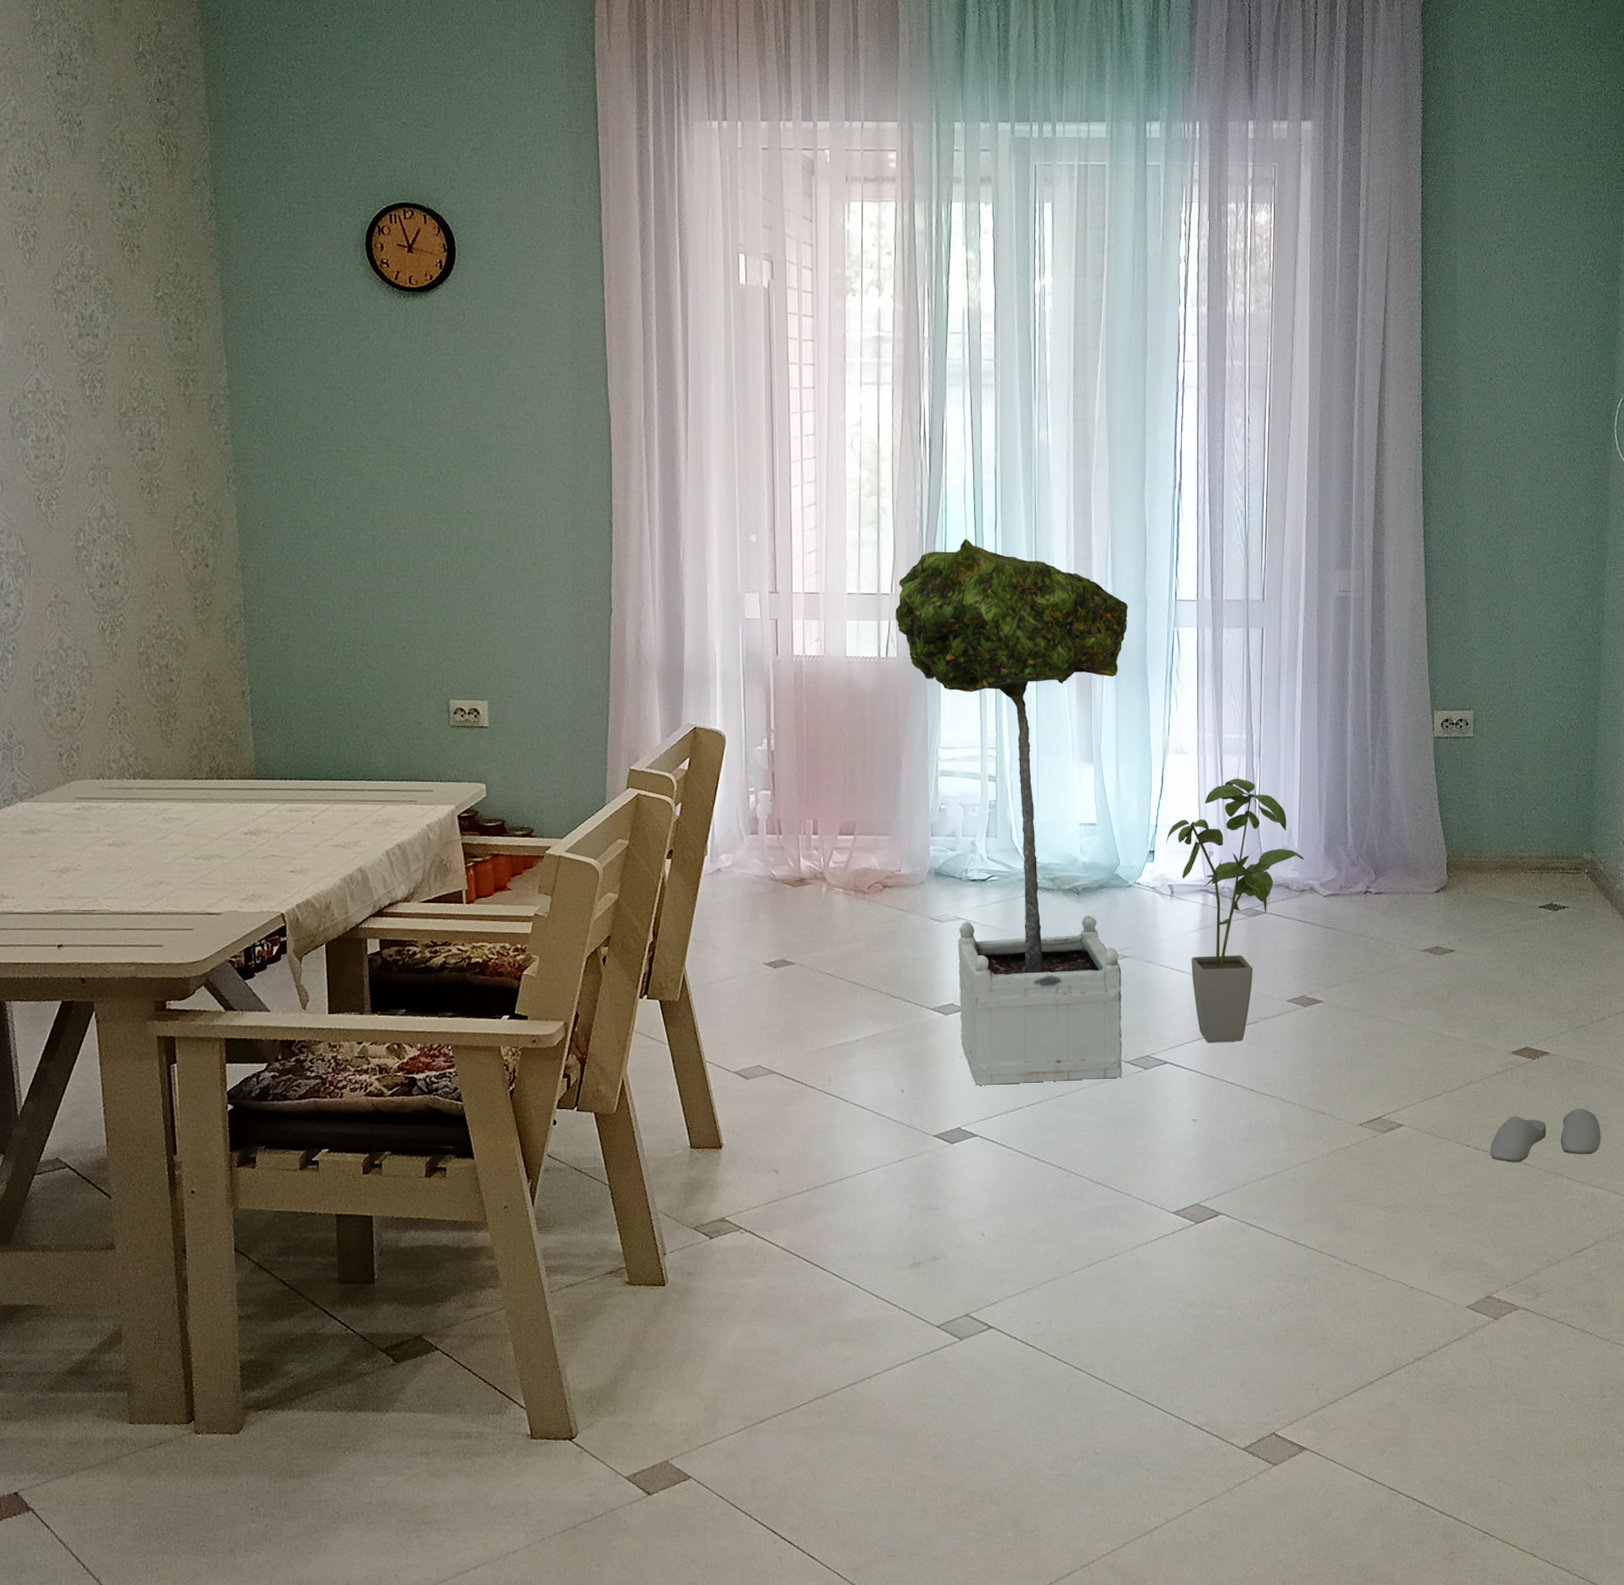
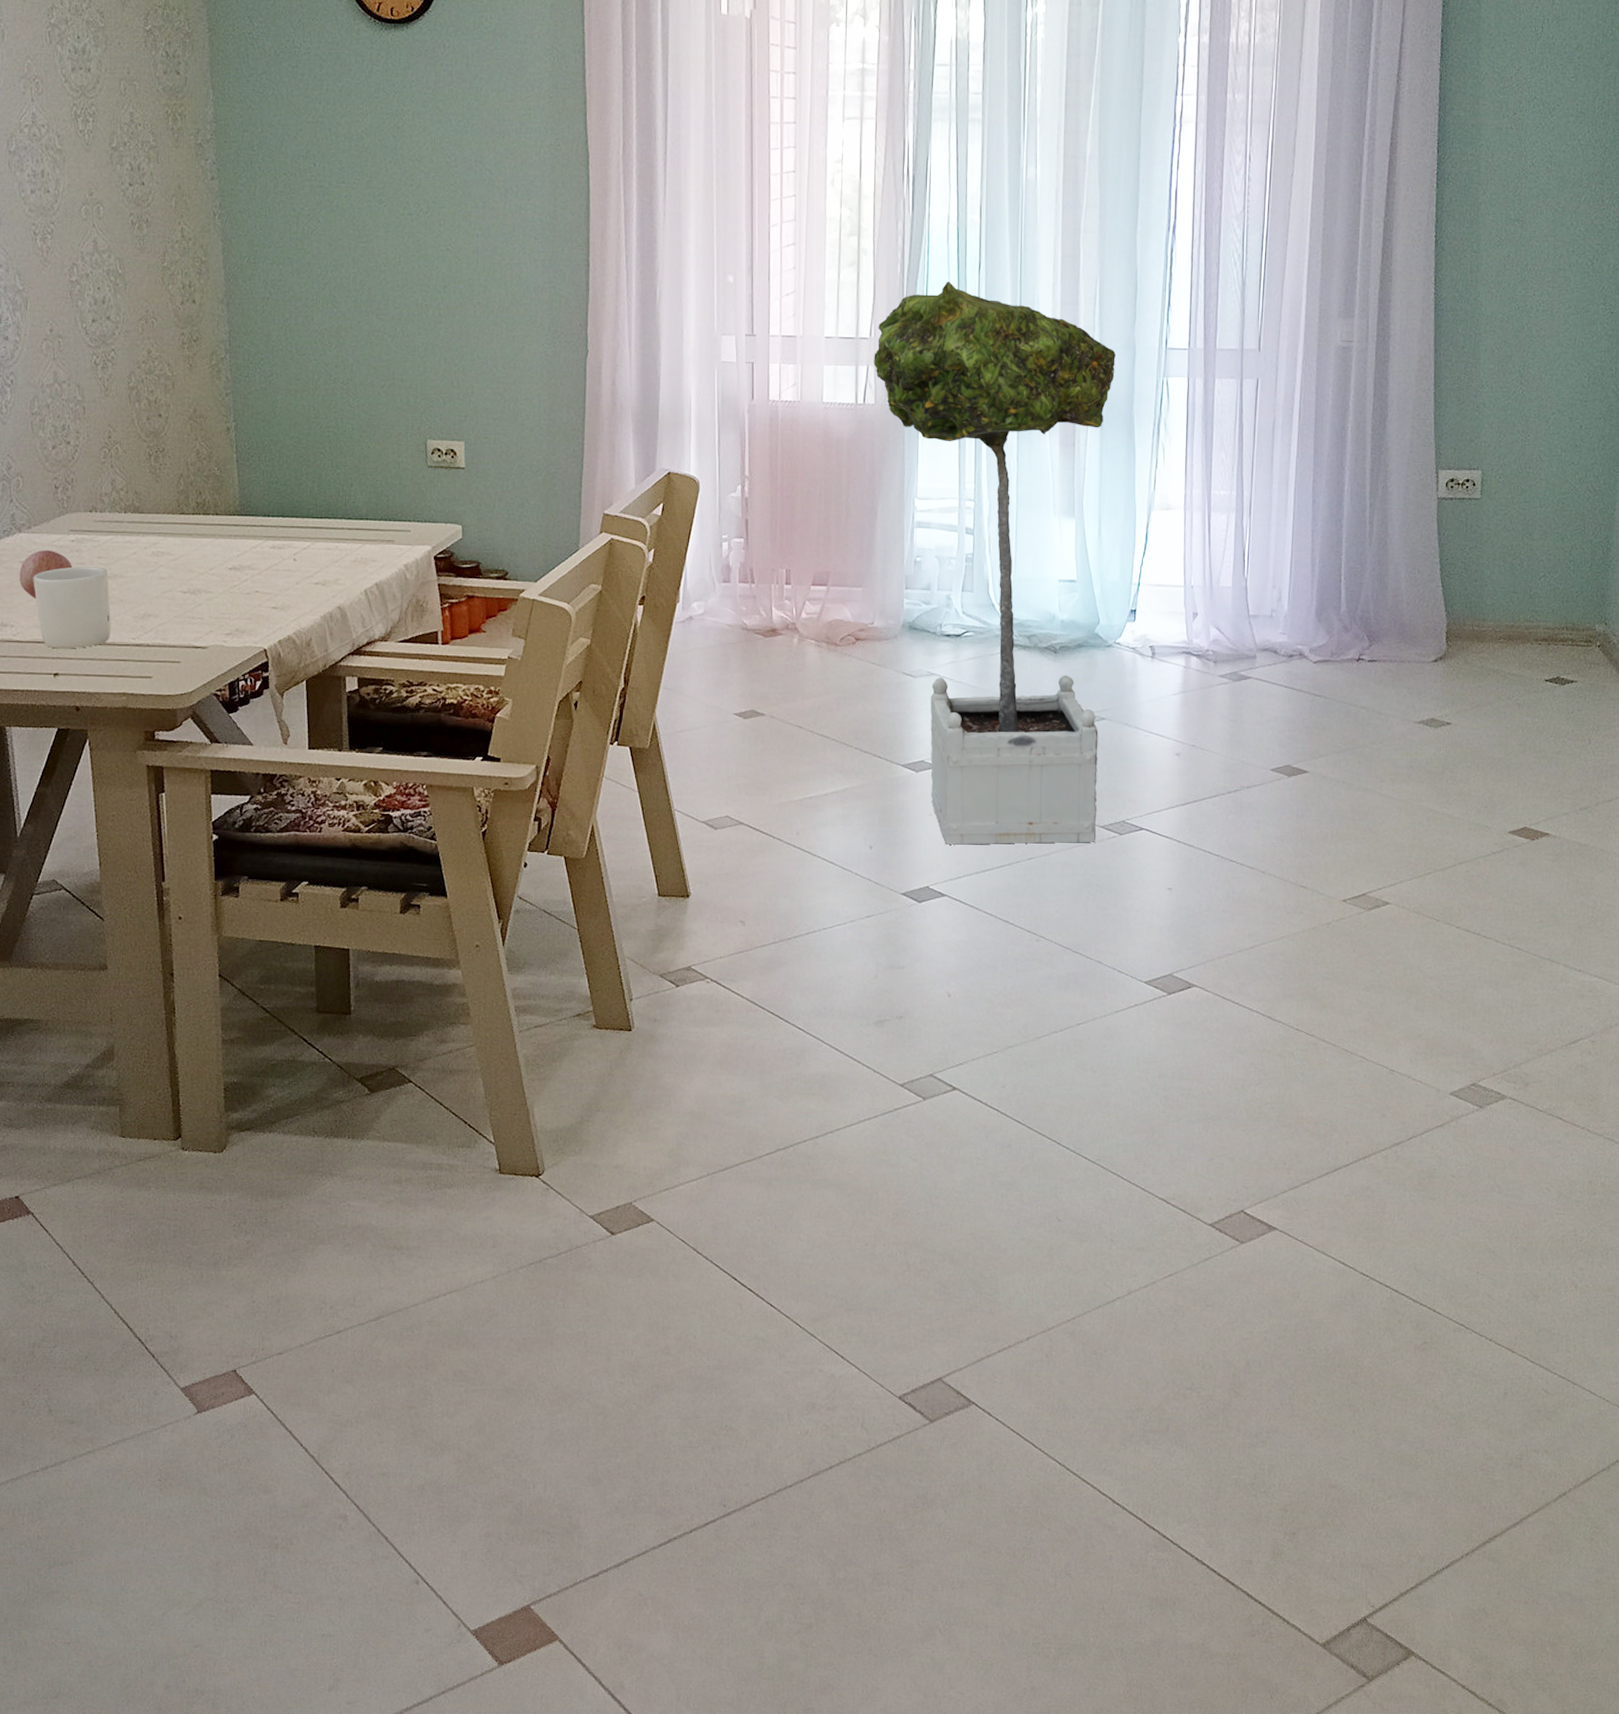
fruit: none [21,818,78,869] -> present [20,549,73,599]
mug: none [35,835,119,920] -> present [33,566,111,649]
house plant: present [1166,778,1304,1043] -> none [1148,536,1294,811]
slippers: present [1489,1109,1601,1163] -> none [1481,894,1603,947]

